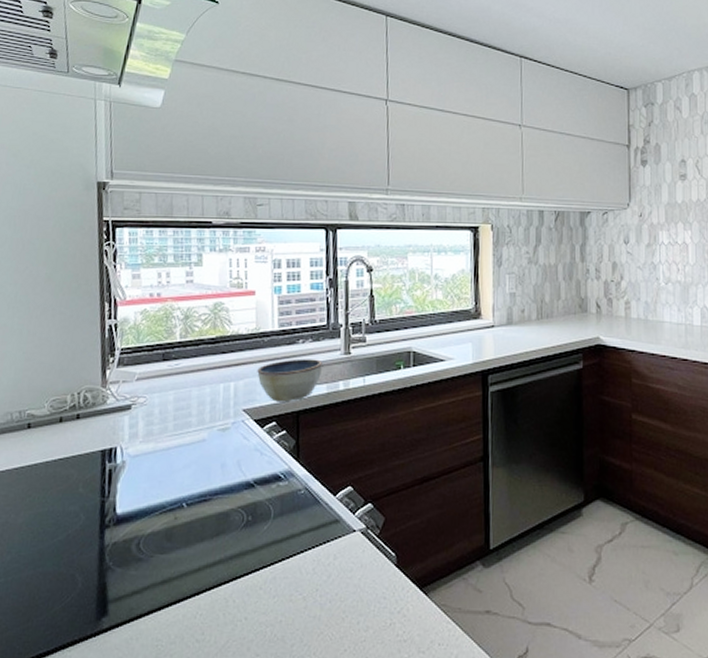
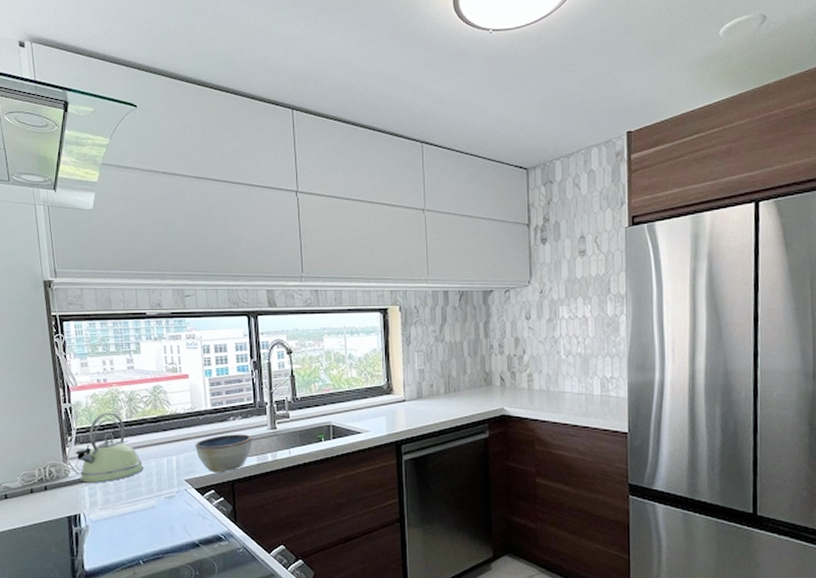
kettle: none [116,331,196,412] -> present [75,412,144,483]

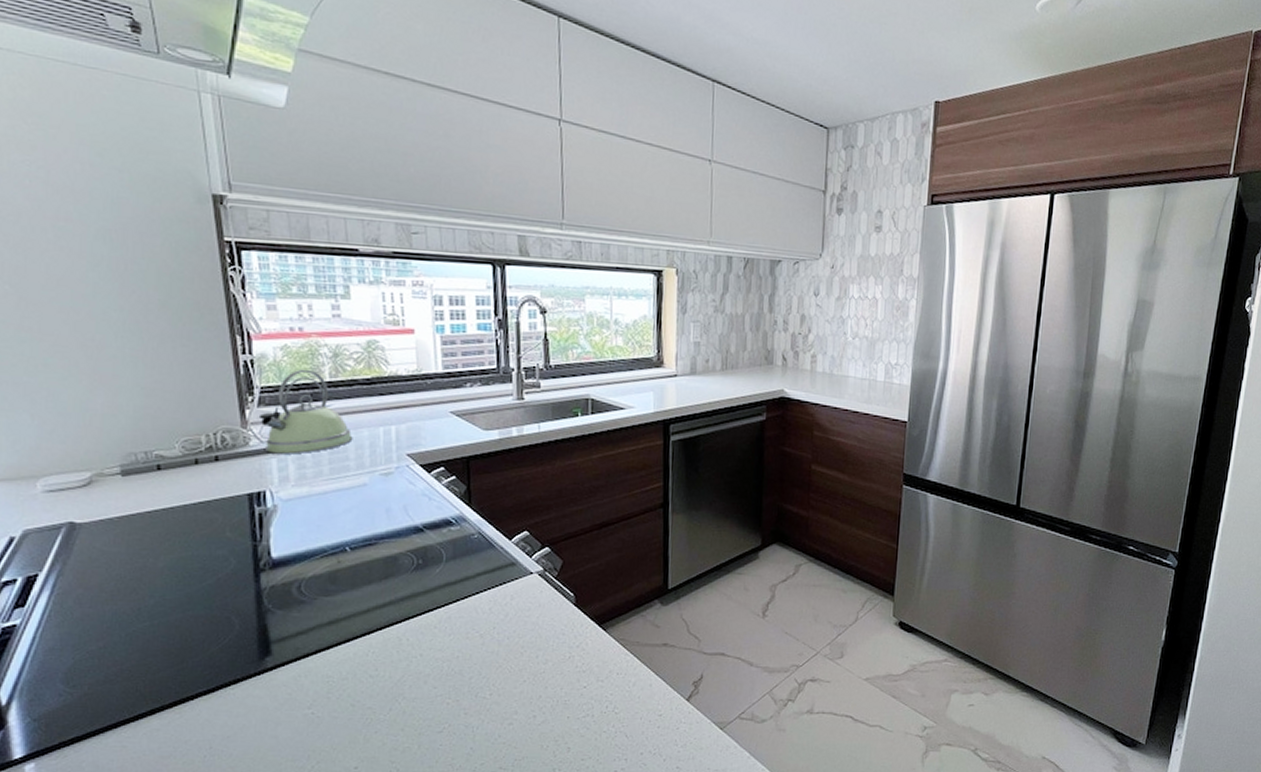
bowl: present [195,434,252,473] -> none [421,403,493,447]

